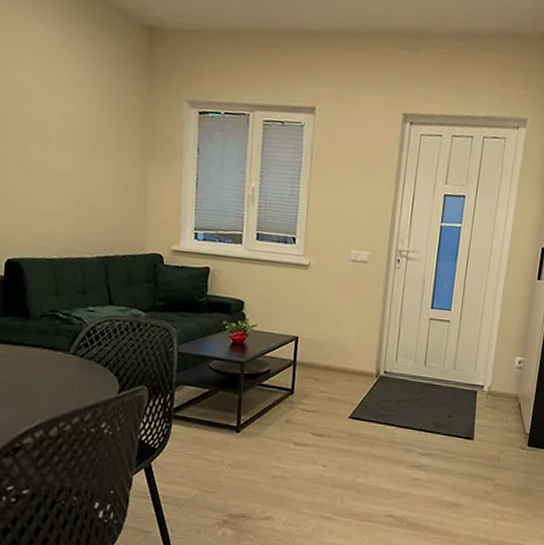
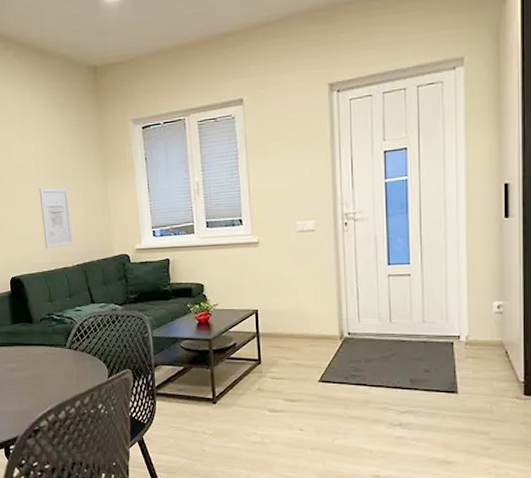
wall art: none [58,156,98,233] -> present [39,187,74,249]

